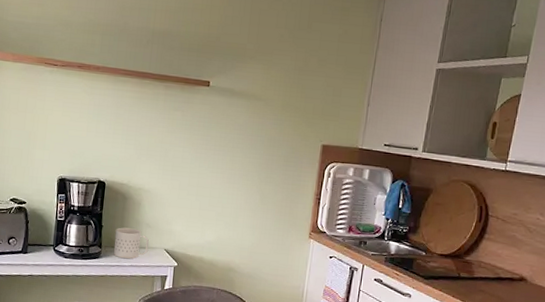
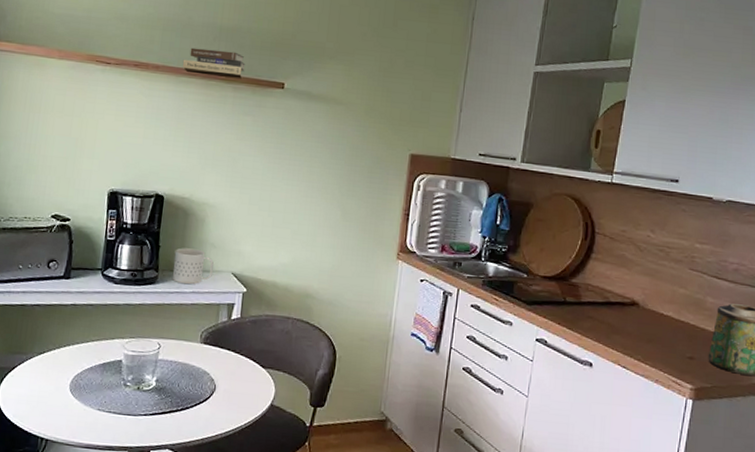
books: none [119,50,175,77] -> present [182,47,246,78]

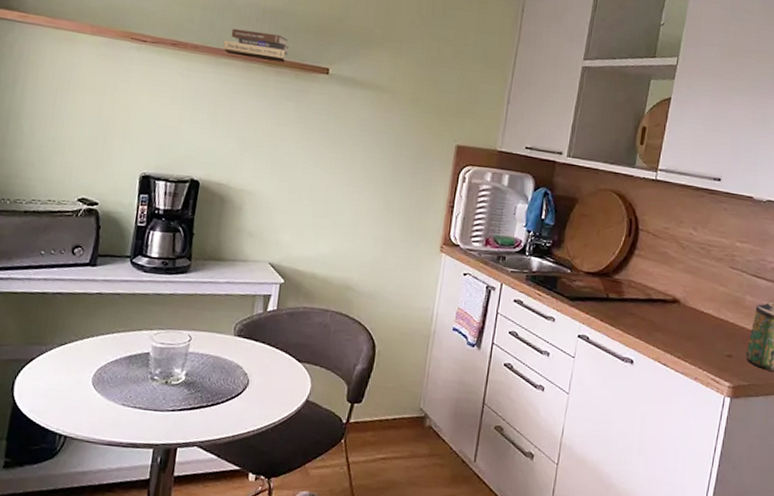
mug: present [172,248,214,285] -> none [205,236,250,275]

